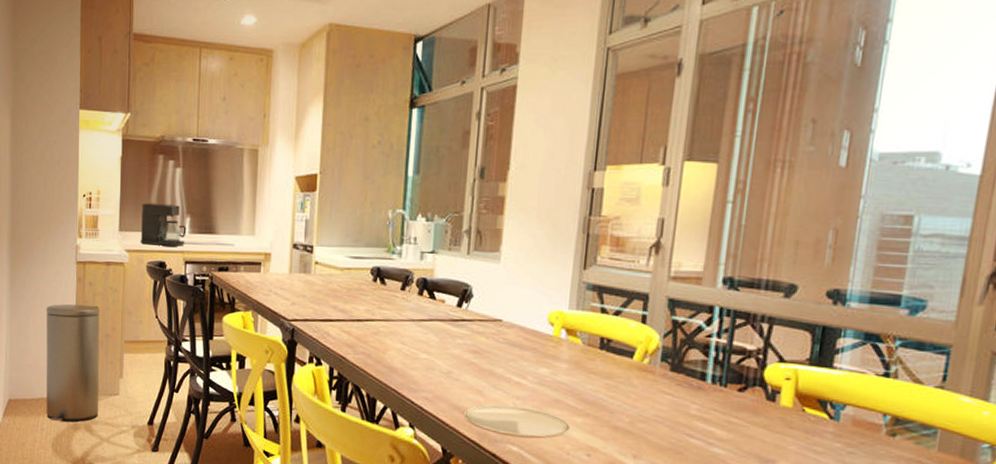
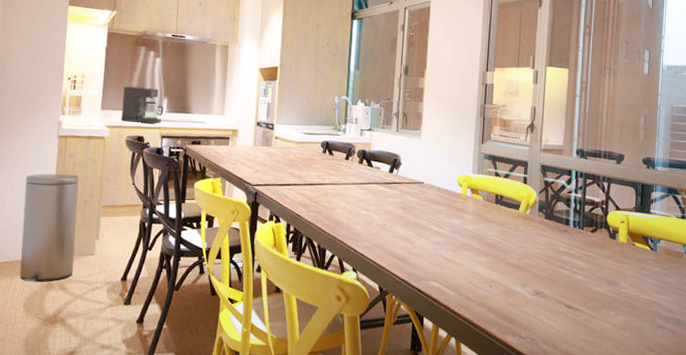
plate: present [463,405,571,439] -> none [395,250,477,276]

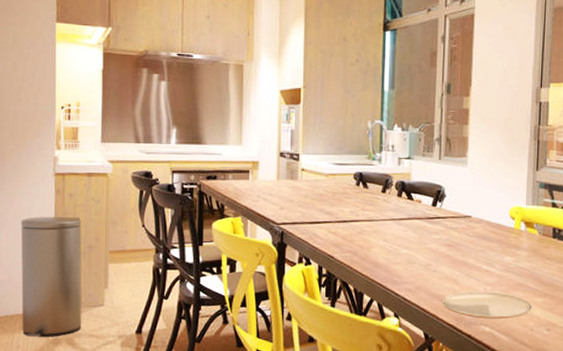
coffee maker: present [120,86,164,124] -> none [124,114,173,158]
plate: none [395,250,477,276] -> present [442,292,533,319]

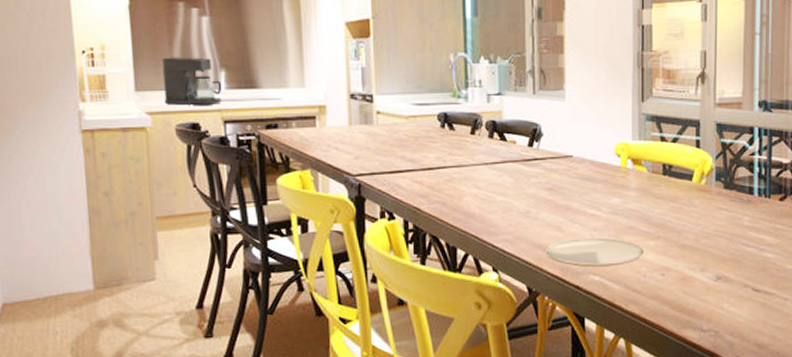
pedal bin: present [20,216,82,338] -> none [44,179,131,322]
coffee maker: none [124,114,173,158] -> present [162,57,222,106]

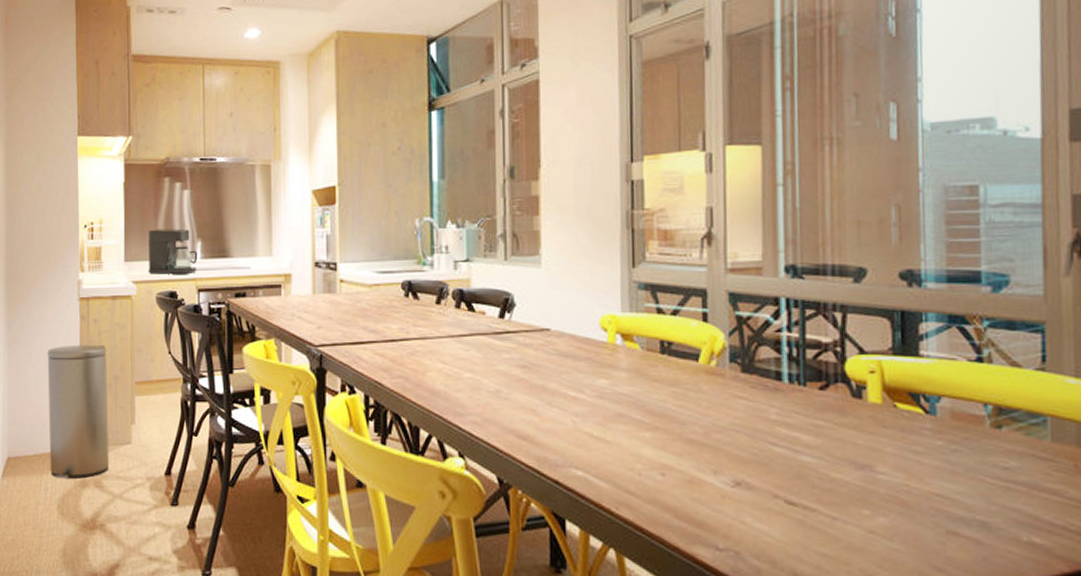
pedal bin: none [44,179,131,322] -> present [47,344,109,479]
plate: present [545,238,645,267] -> none [518,425,639,460]

